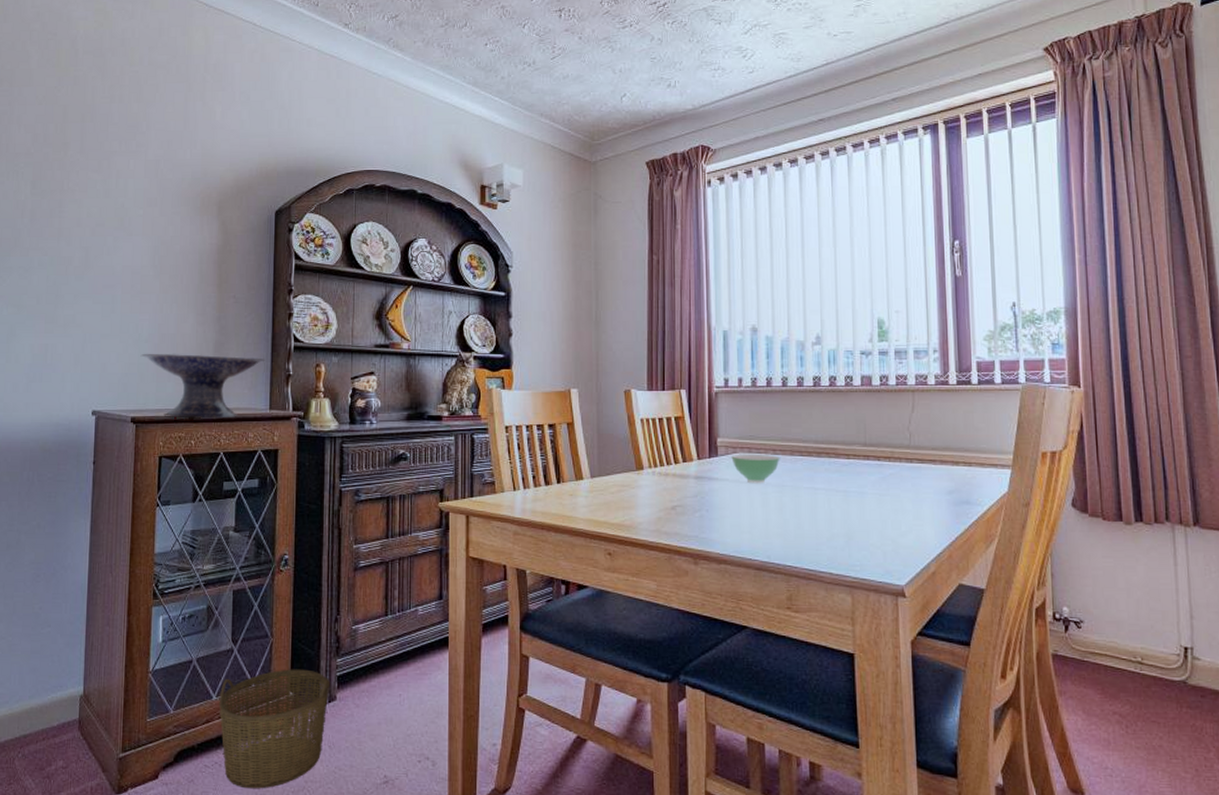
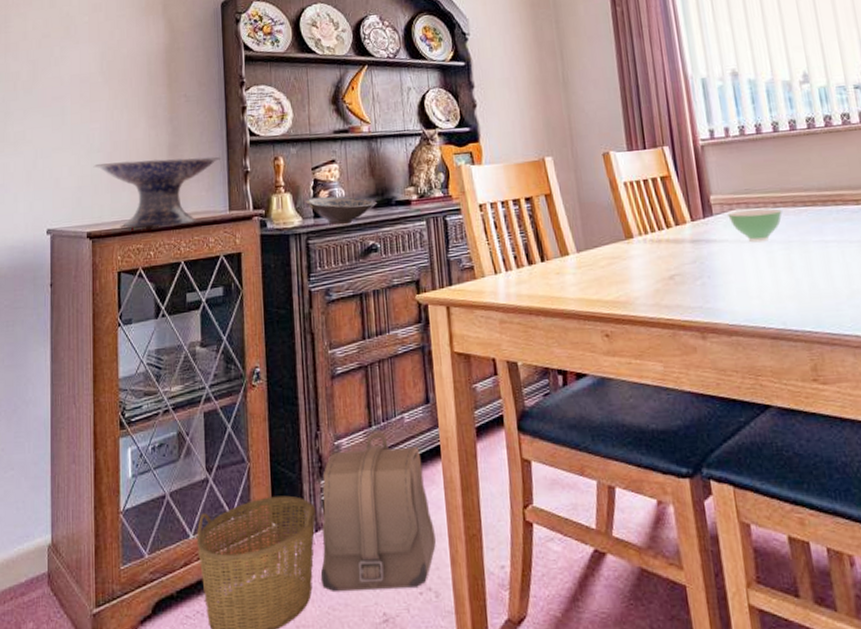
backpack: none [330,621,437,756] -> present [320,432,436,591]
ceramic bowl: none [340,405,410,432] -> present [303,196,377,225]

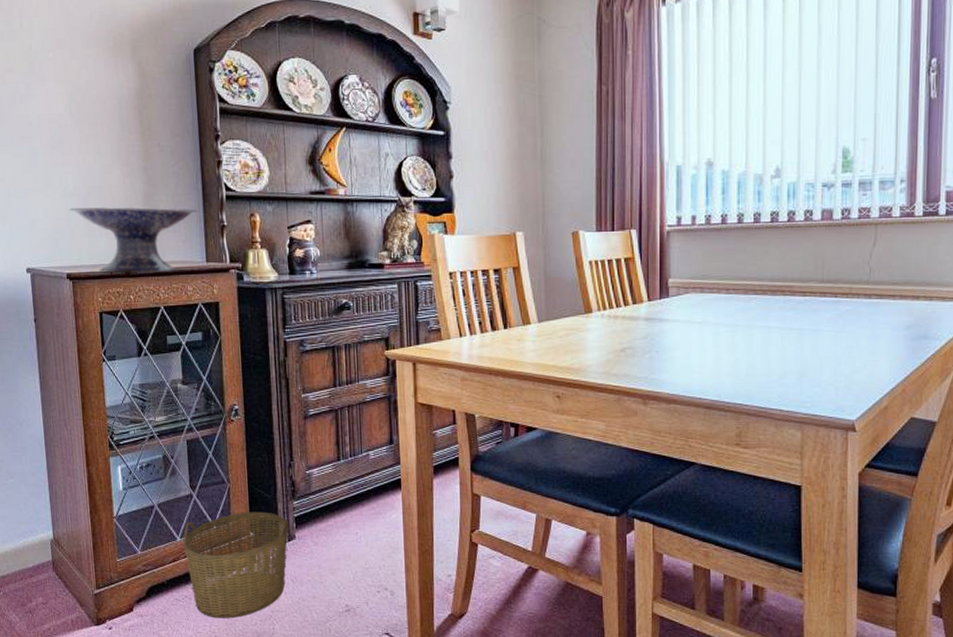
ceramic bowl: present [303,196,377,225] -> none [279,255,351,282]
backpack: present [320,432,436,591] -> none [292,465,393,587]
bowl: present [728,208,783,243] -> none [683,293,733,324]

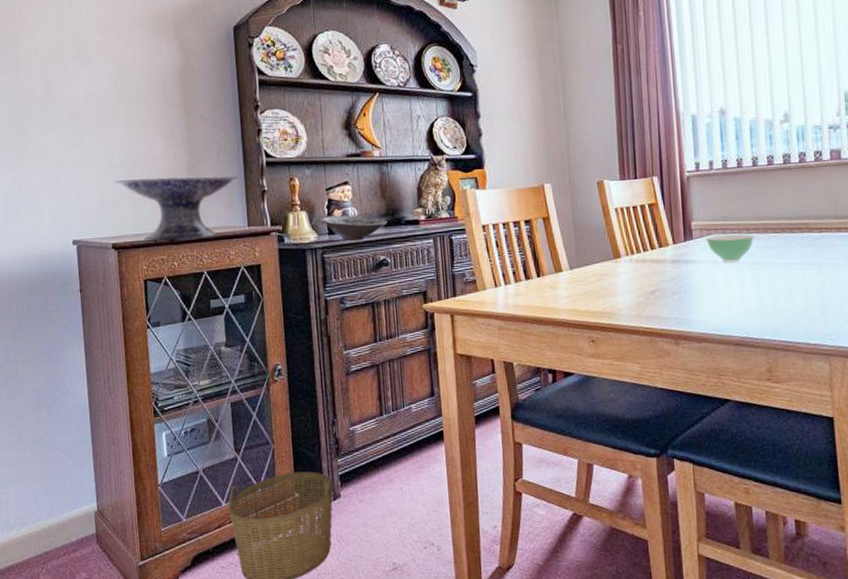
ceramic bowl: none [279,255,351,282] -> present [318,215,388,241]
bowl: none [683,293,733,324] -> present [706,234,754,264]

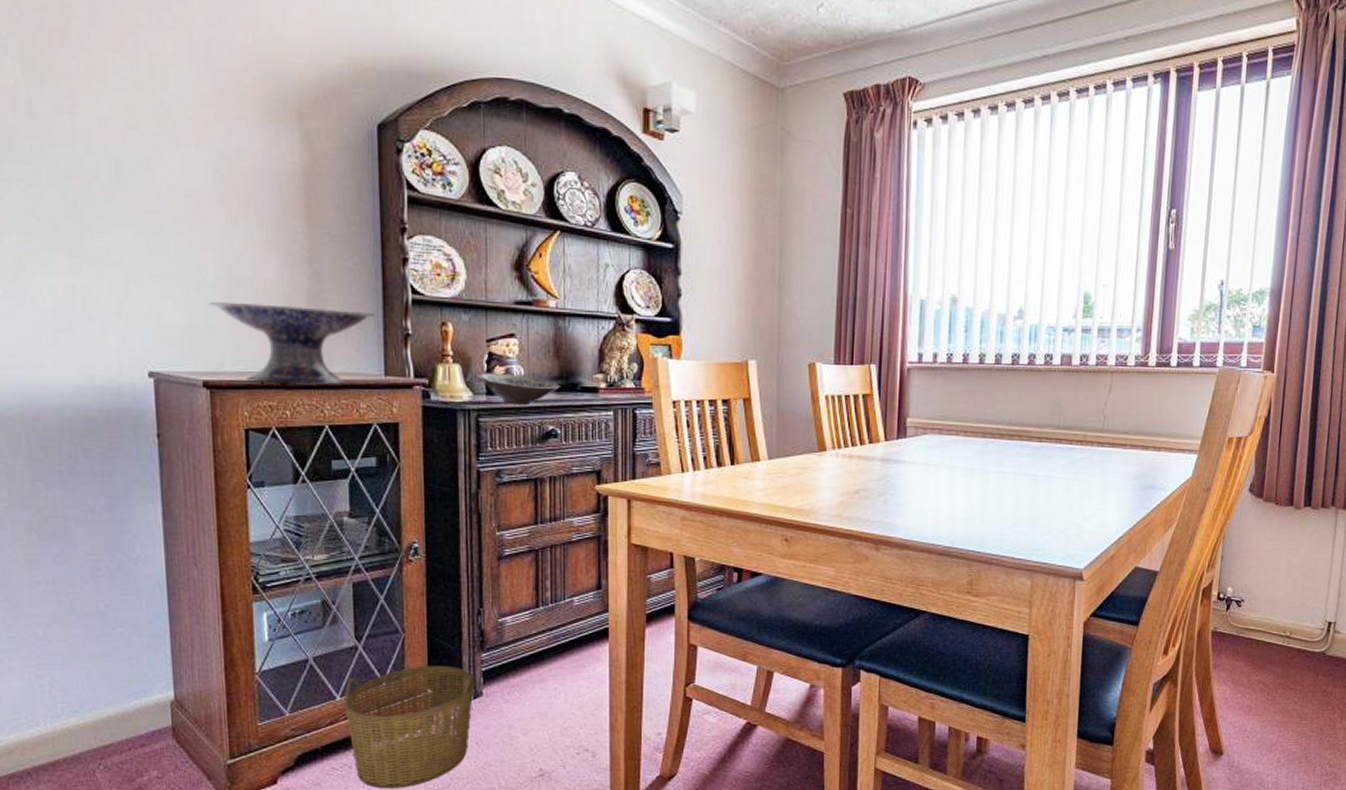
bowl: present [706,234,754,264] -> none [920,435,971,467]

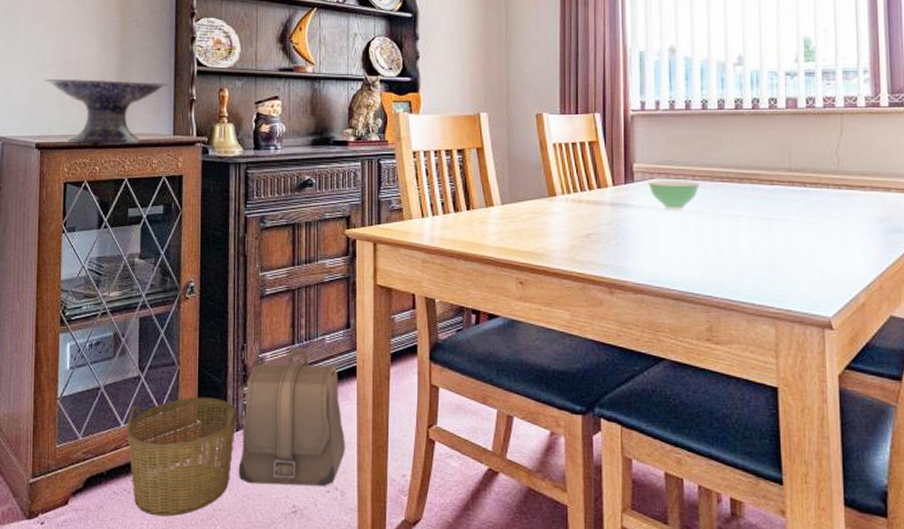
ceramic bowl: present [474,372,560,404] -> none [245,130,315,157]
backpack: none [477,612,596,750] -> present [238,349,345,486]
bowl: none [920,435,971,467] -> present [648,179,700,211]

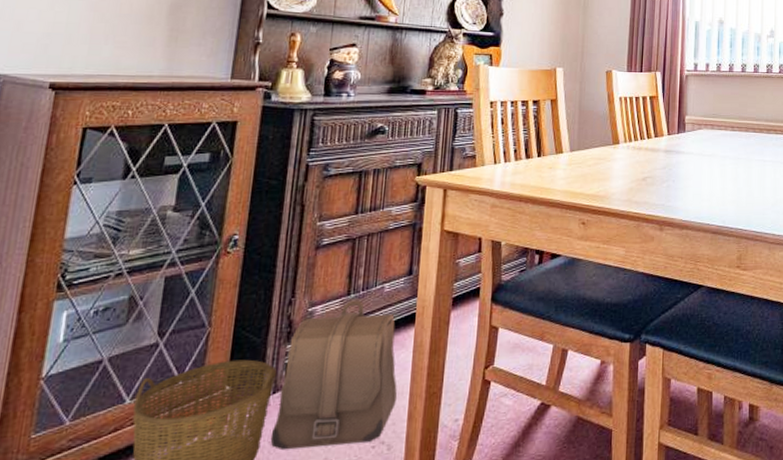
decorative bowl: present [44,78,169,146] -> none [70,11,231,88]
bowl: present [648,179,700,211] -> none [696,130,737,157]

